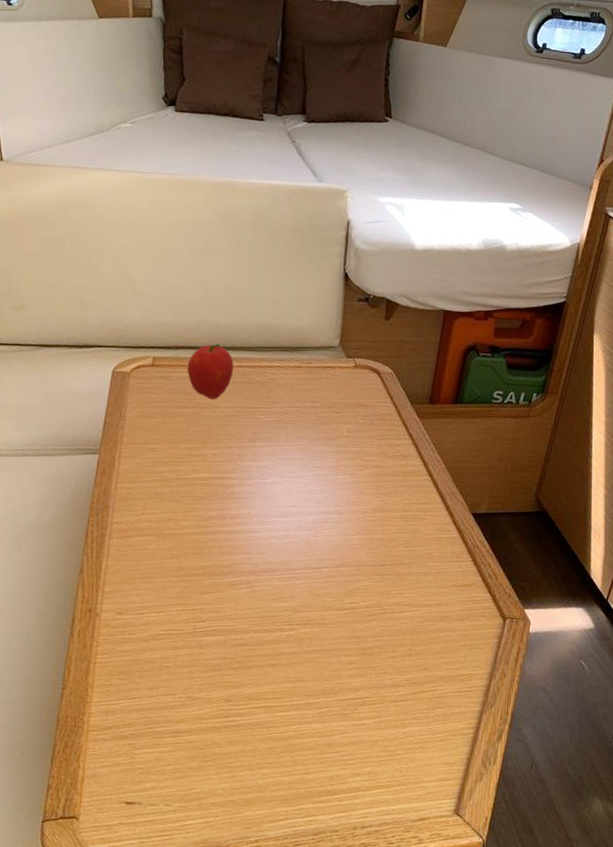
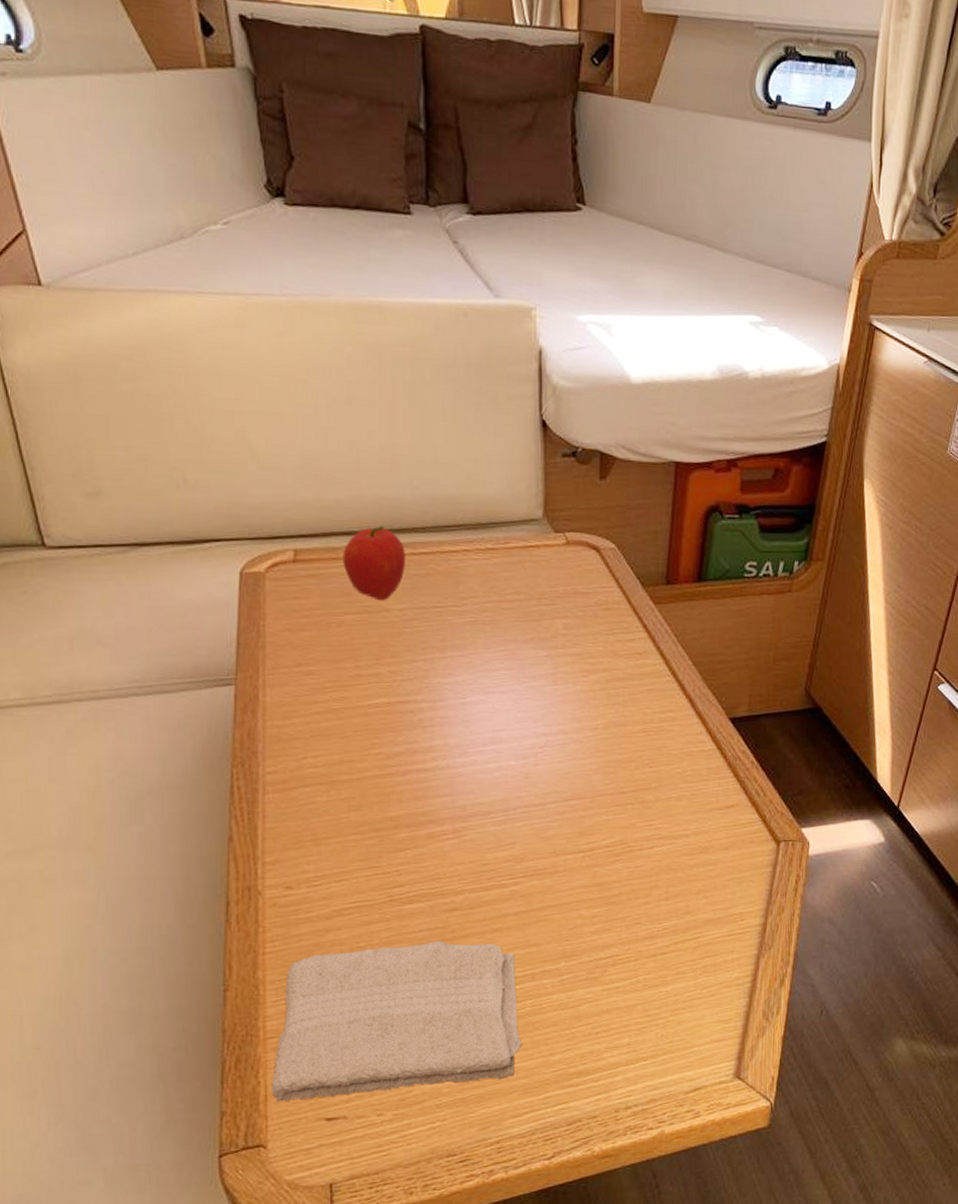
washcloth: none [87,668,286,789] -> present [271,941,523,1102]

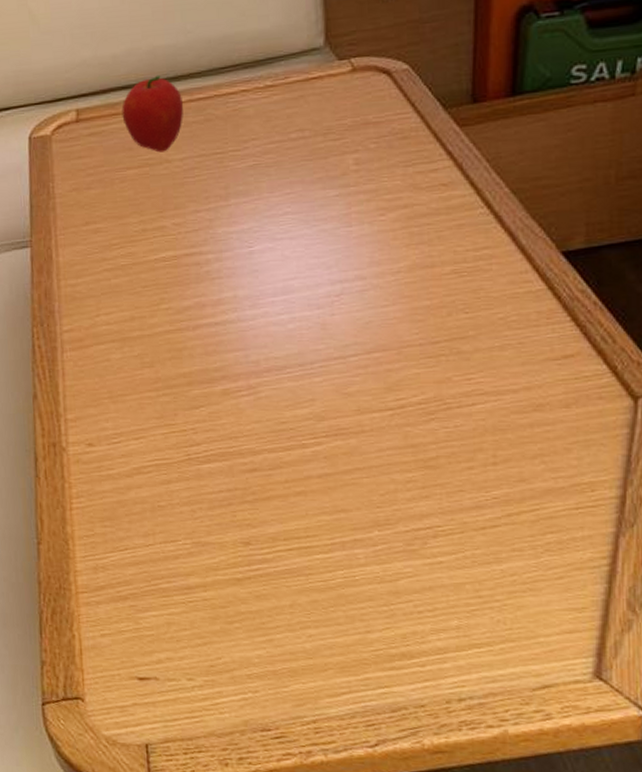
washcloth: present [271,941,523,1102] -> none [85,503,336,657]

